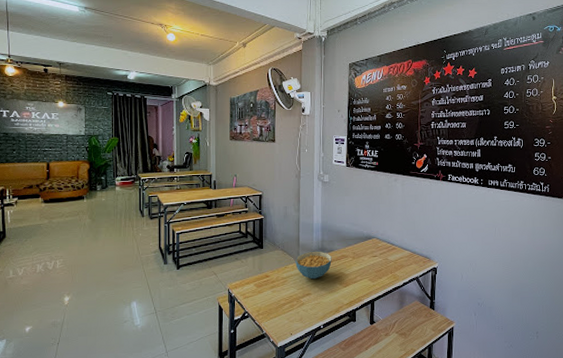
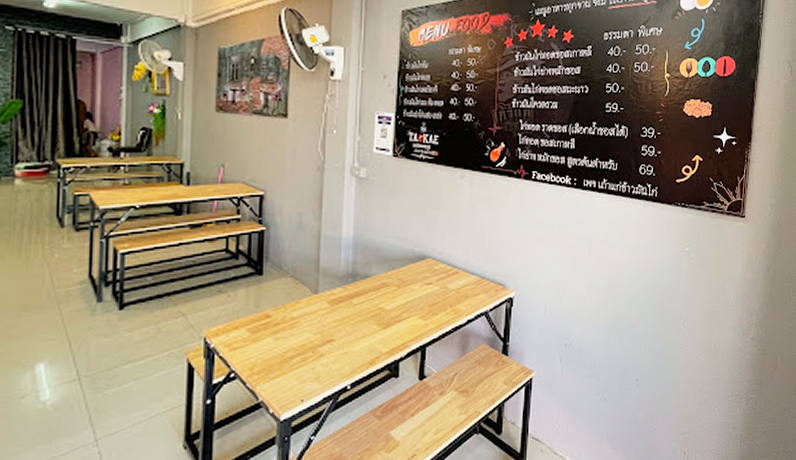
cereal bowl: present [295,251,332,280] -> none [312,277,367,319]

